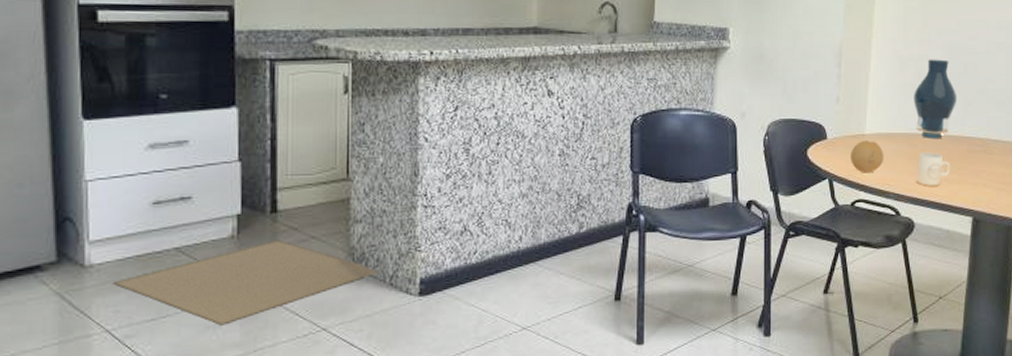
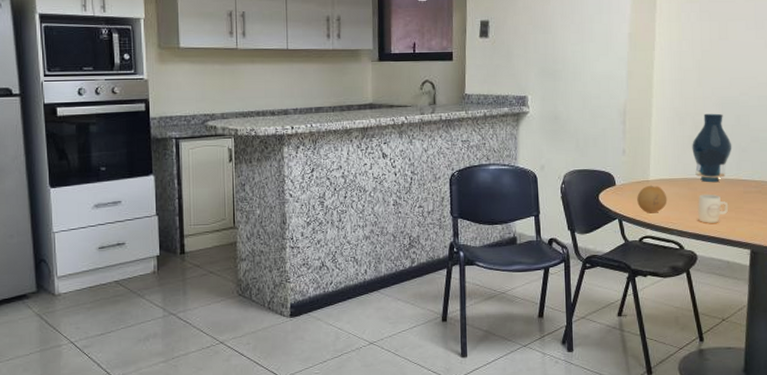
doormat: present [113,239,382,326] -> none [75,274,262,339]

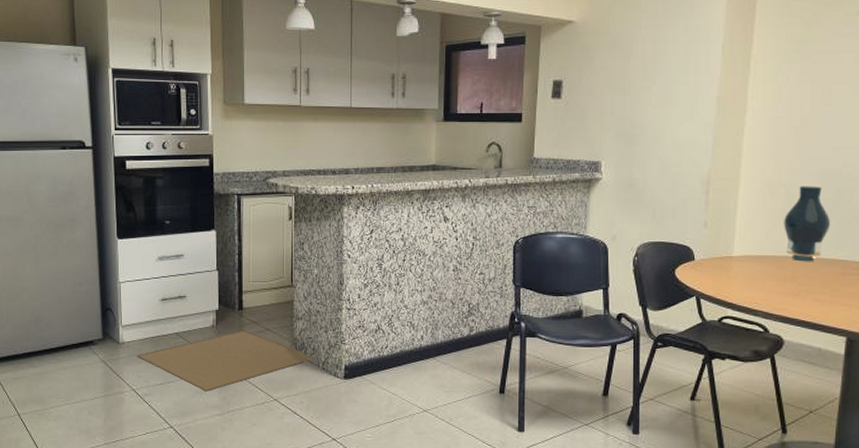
doormat: none [75,274,262,339] -> present [137,330,316,392]
fruit: present [637,185,667,213] -> none [718,261,753,292]
mug: present [697,194,729,224] -> none [786,274,824,306]

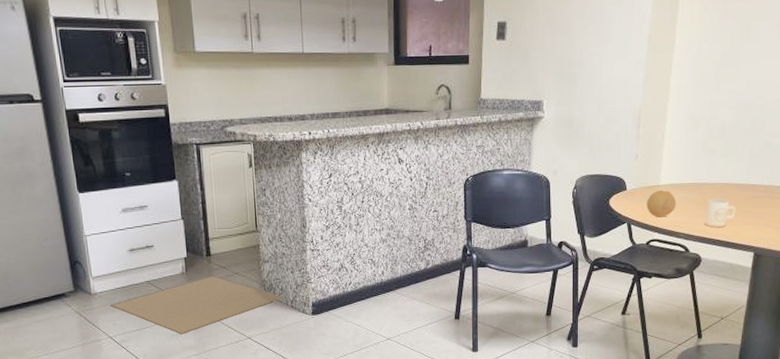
fruit: none [718,261,753,292] -> present [647,190,677,218]
vase: present [784,186,831,262] -> none [704,117,745,188]
mug: none [786,274,824,306] -> present [705,198,736,227]

